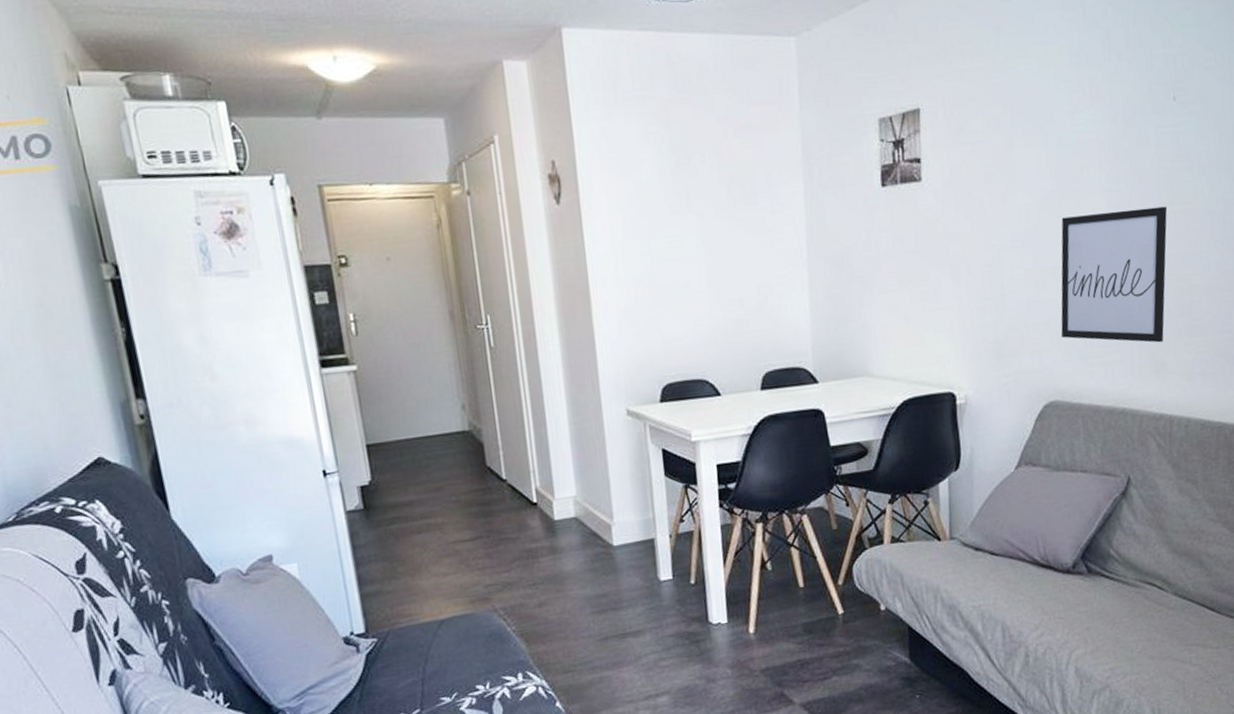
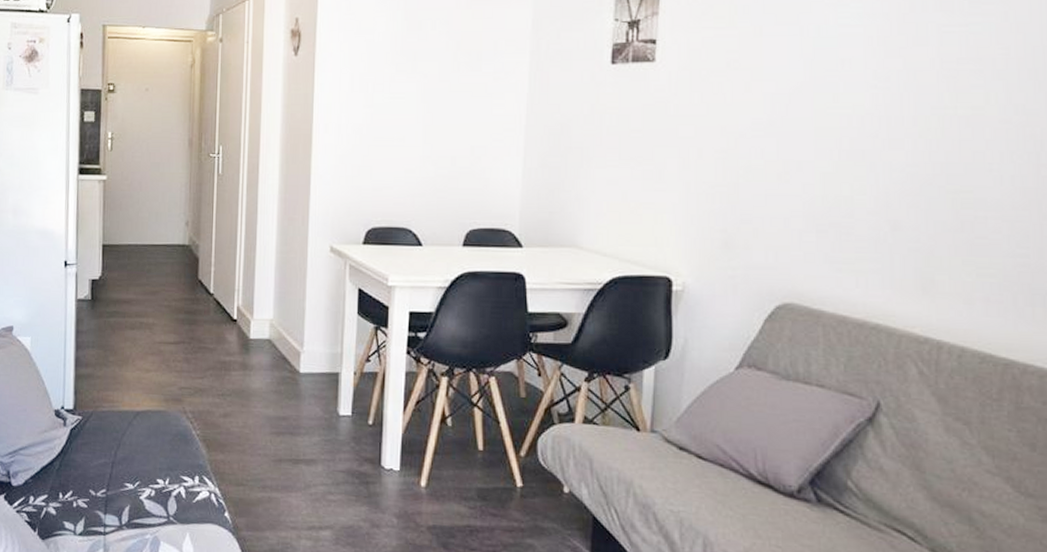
wall art: present [1061,206,1168,343] -> none [803,110,949,257]

